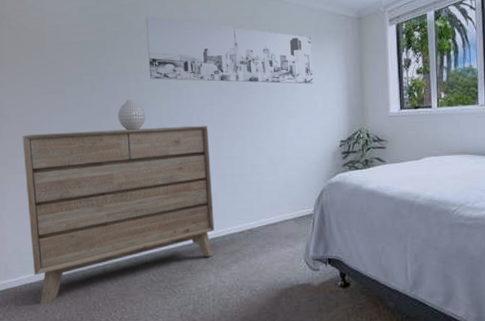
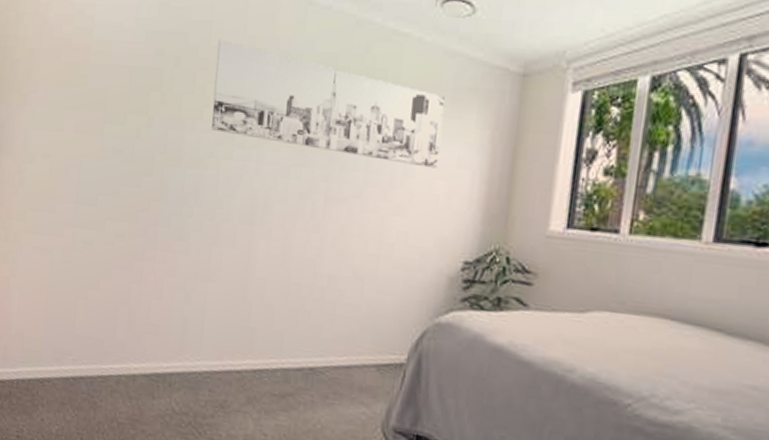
dresser: present [22,125,215,305] -> none [35,183,277,411]
vase: present [117,100,146,131] -> none [162,155,199,199]

